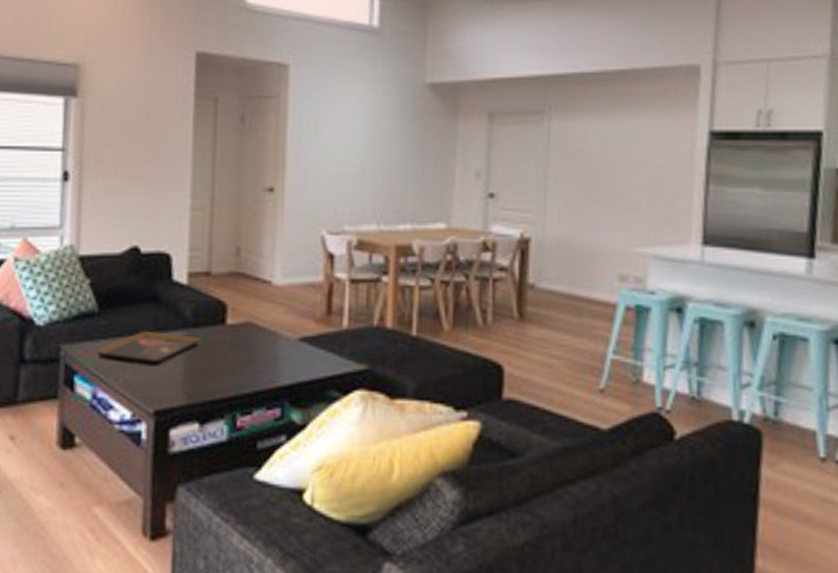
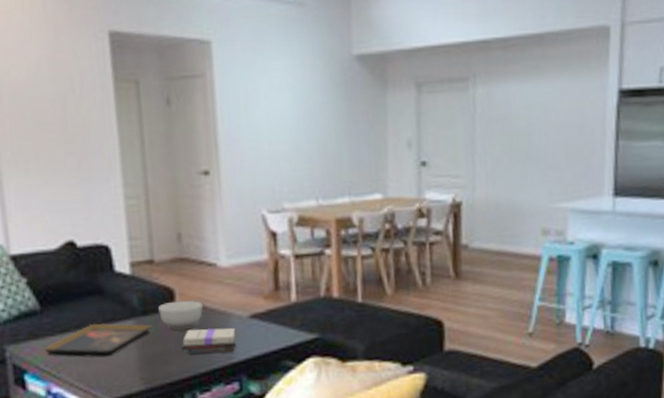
bowl: none [209,316,254,348] -> present [158,300,204,331]
books: none [227,346,283,375] -> present [181,328,237,354]

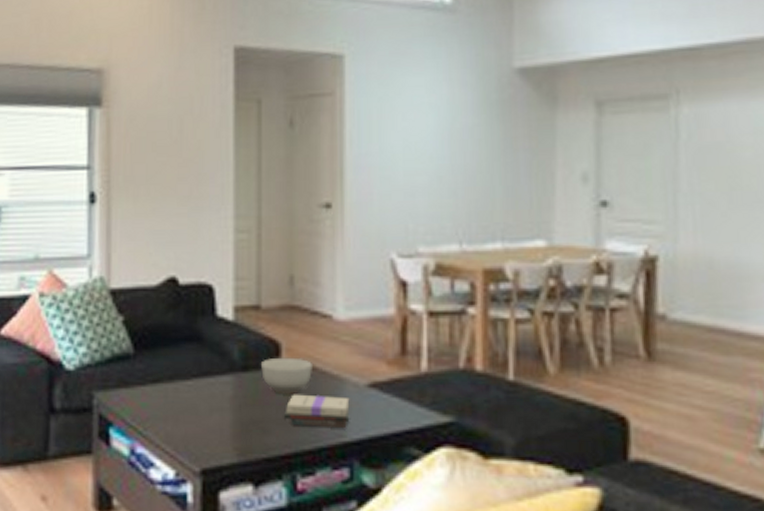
decorative tray: present [44,323,151,357] -> none [133,375,251,416]

